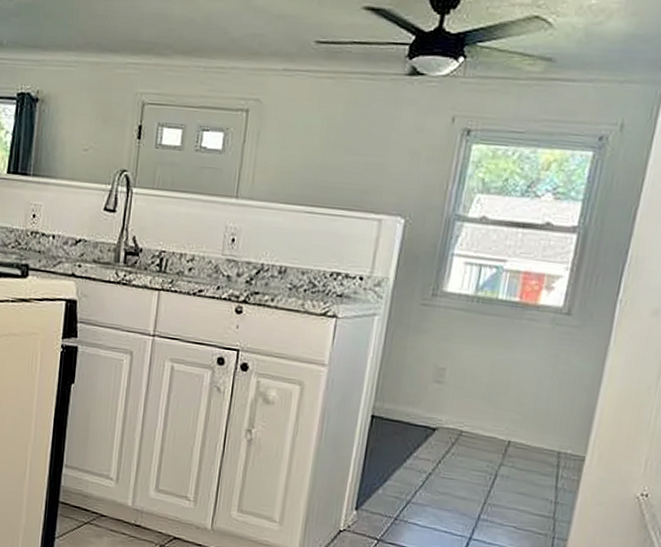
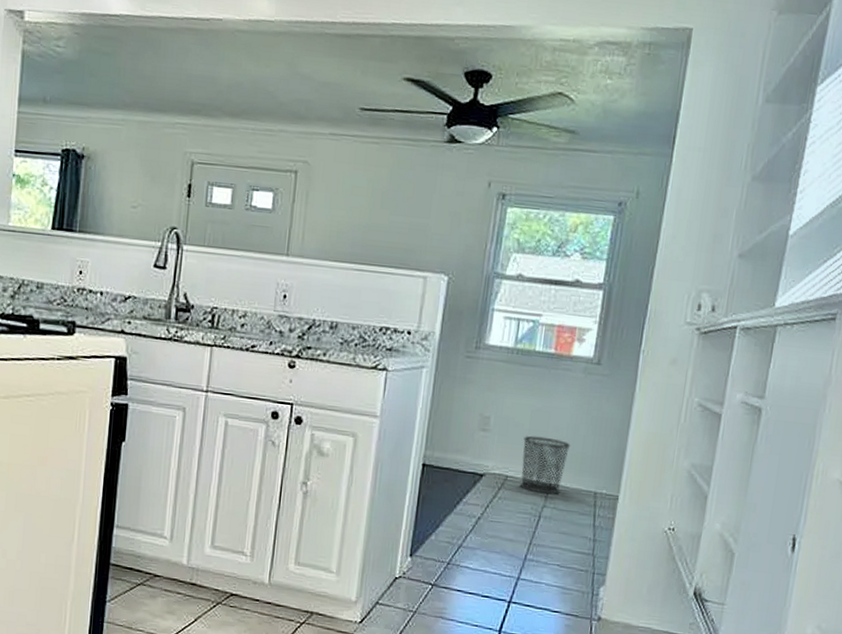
waste bin: none [475,389,534,453] -> present [519,435,571,495]

